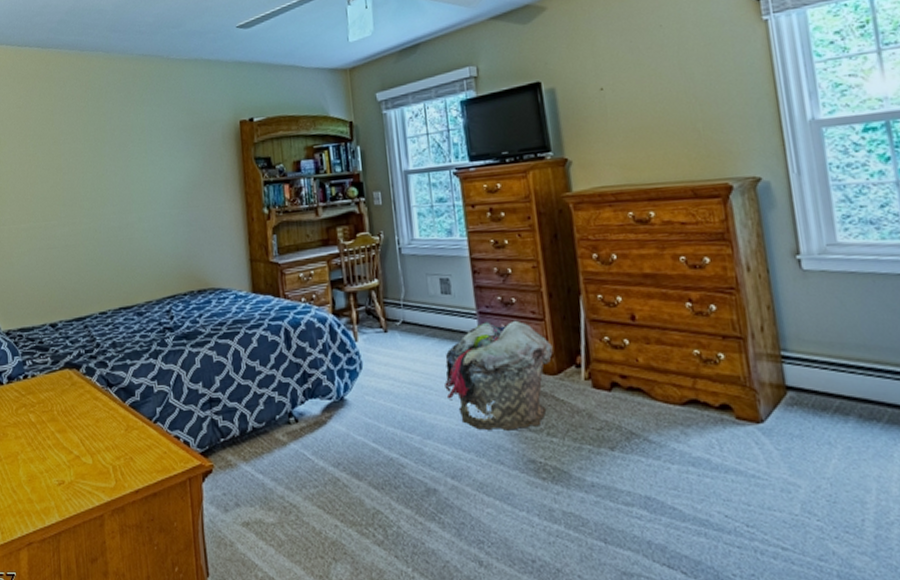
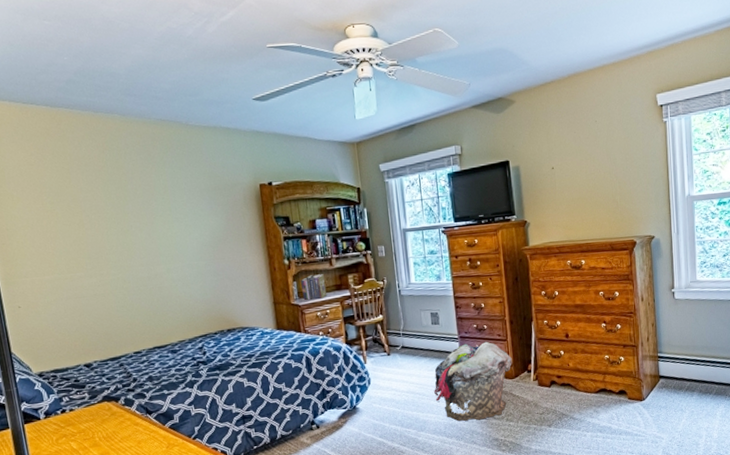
books: none [281,226,312,259] -> present [301,274,327,301]

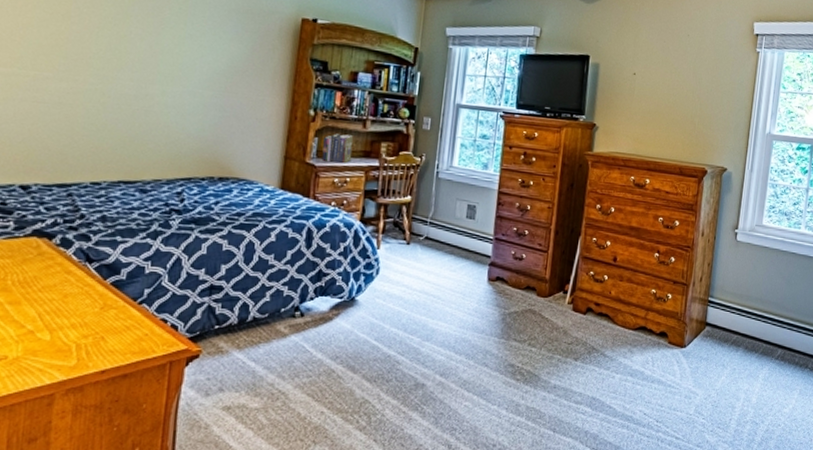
laundry basket: present [434,341,512,421] -> none [451,247,549,339]

